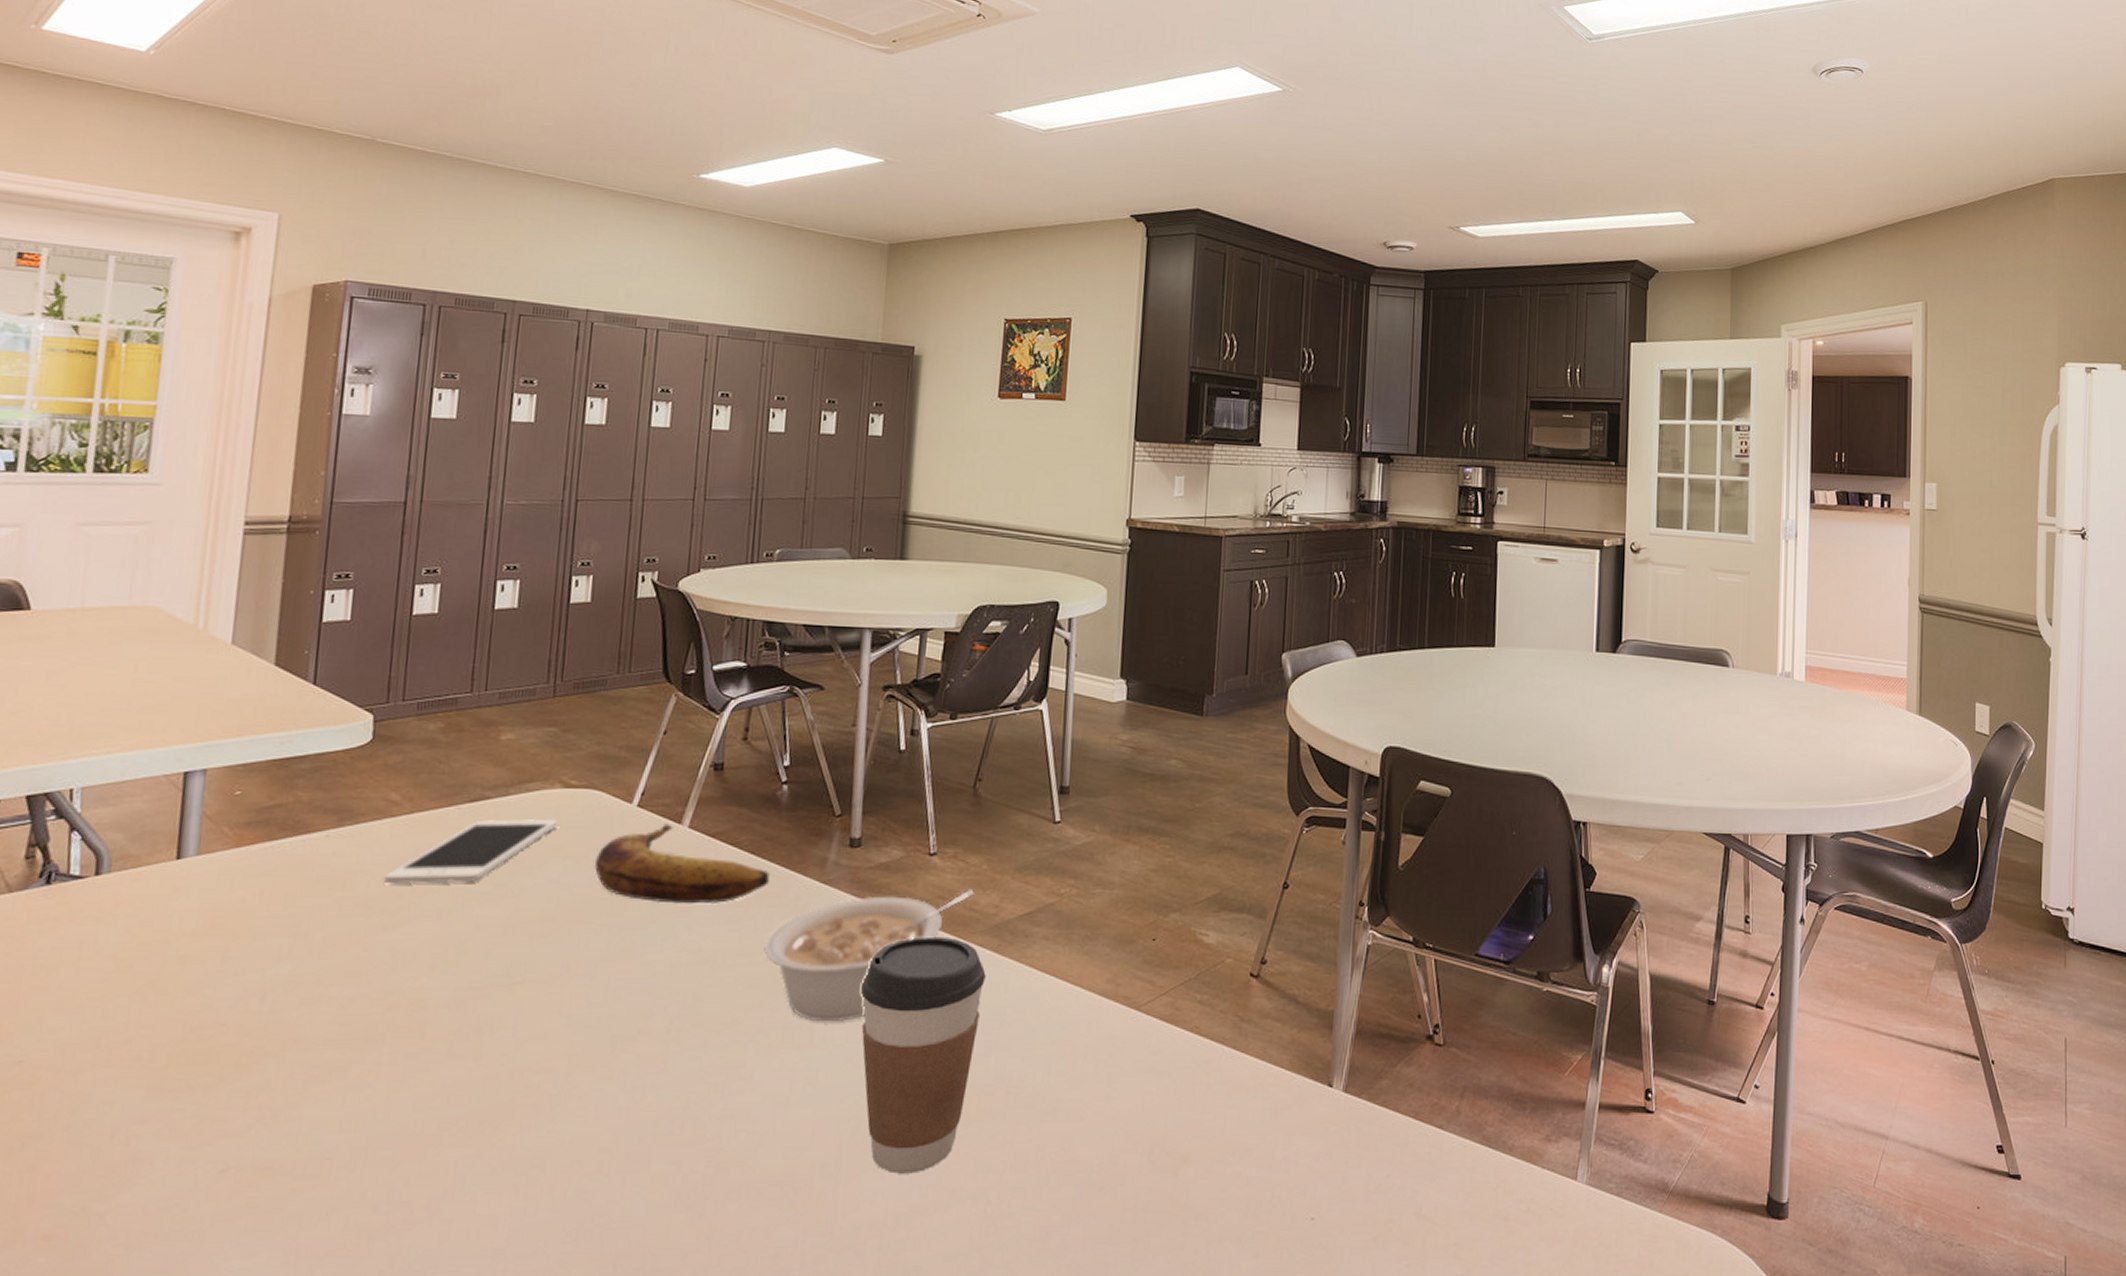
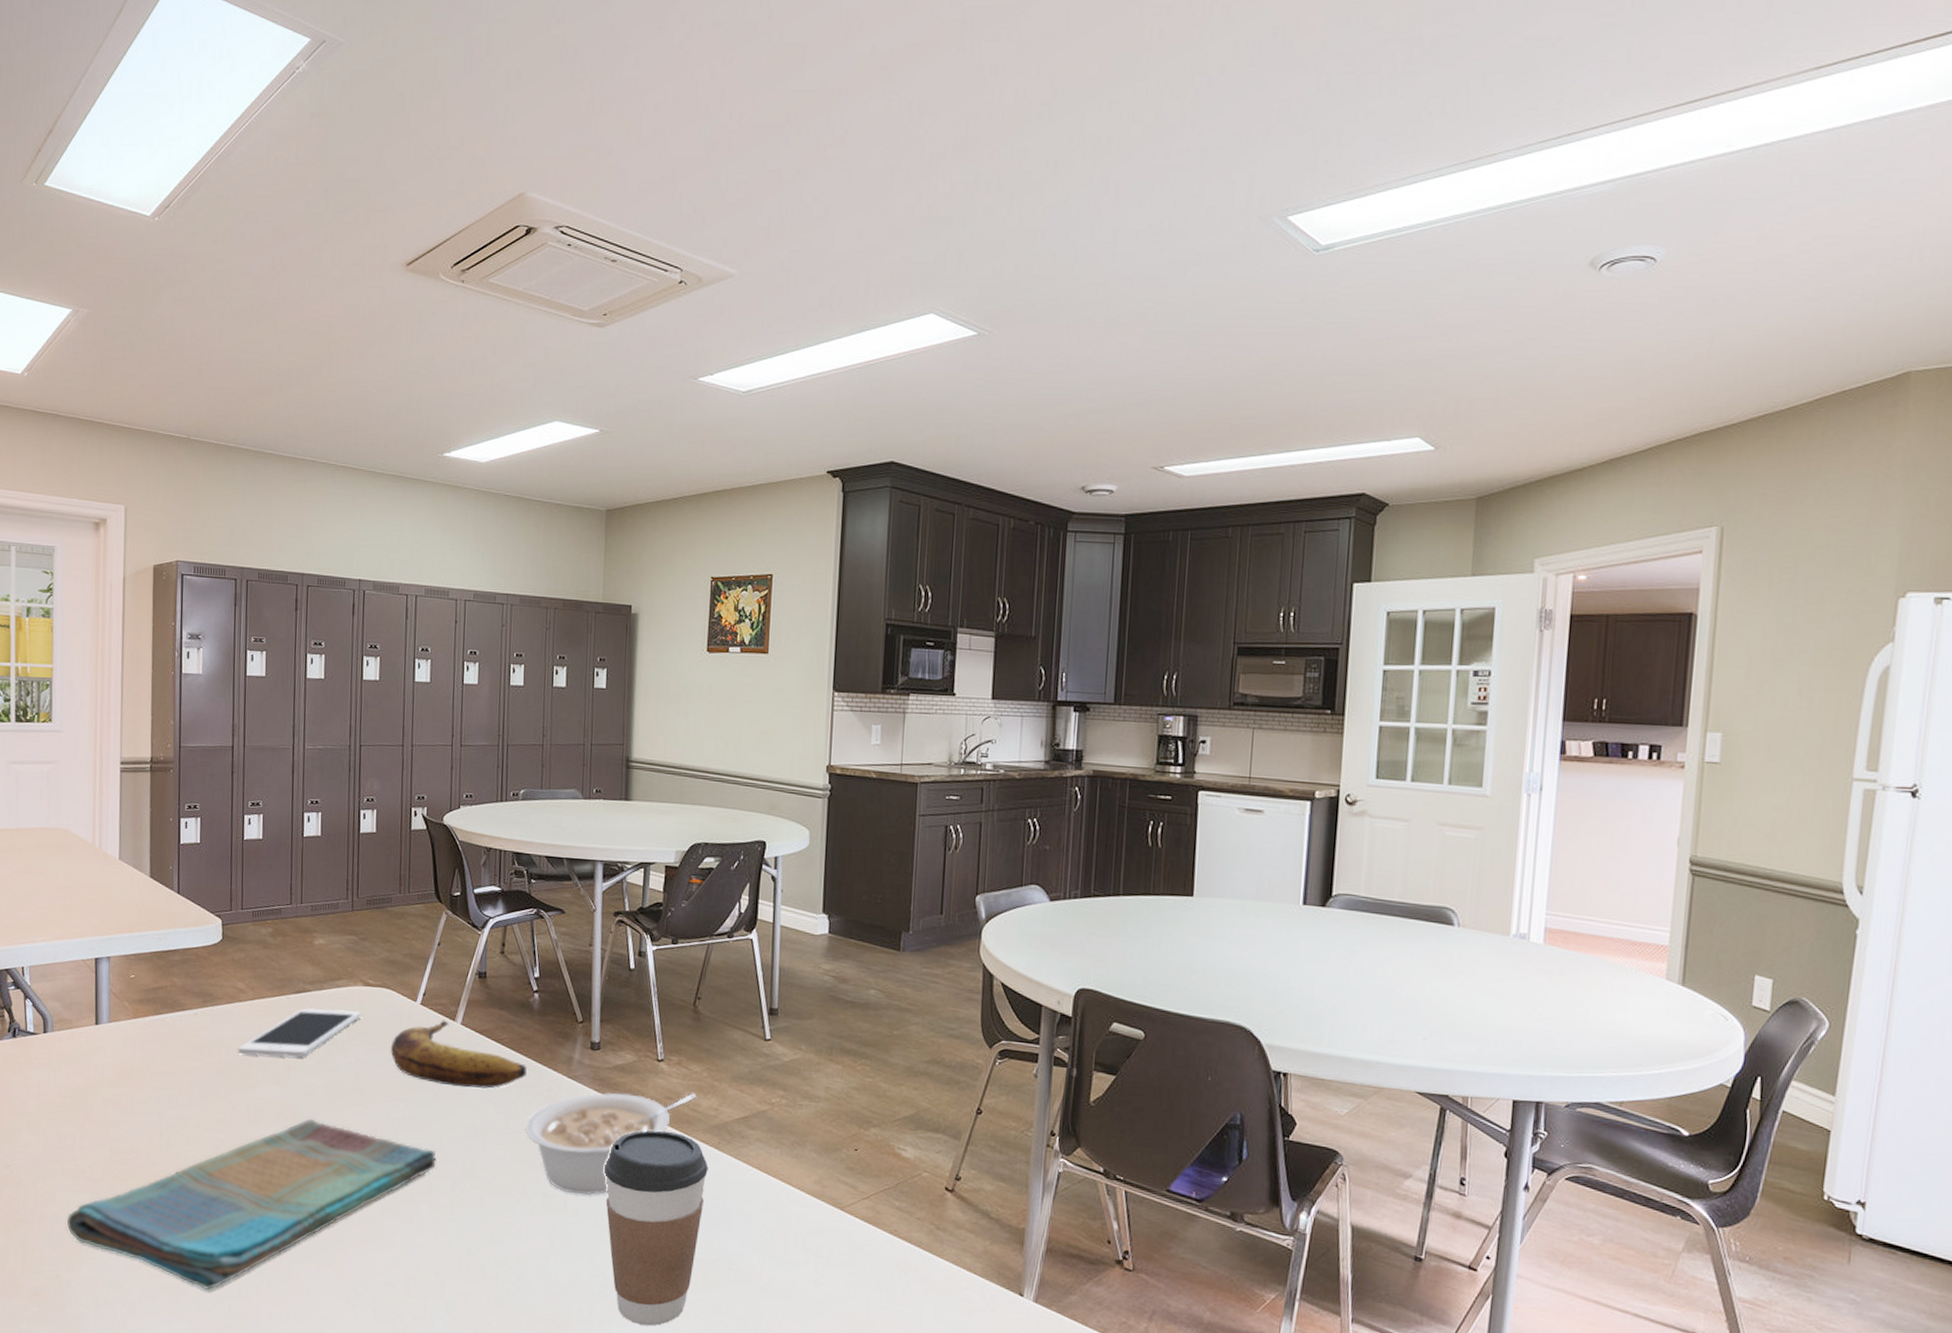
dish towel: none [105,959,649,1201] -> present [66,1118,438,1291]

